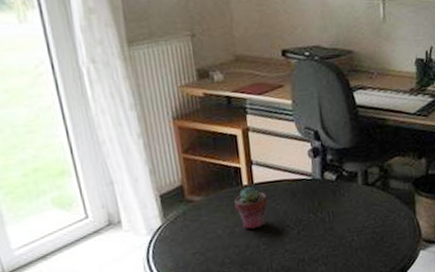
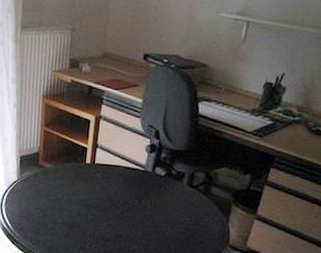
potted succulent: present [234,186,268,230] -> none [76,165,104,201]

